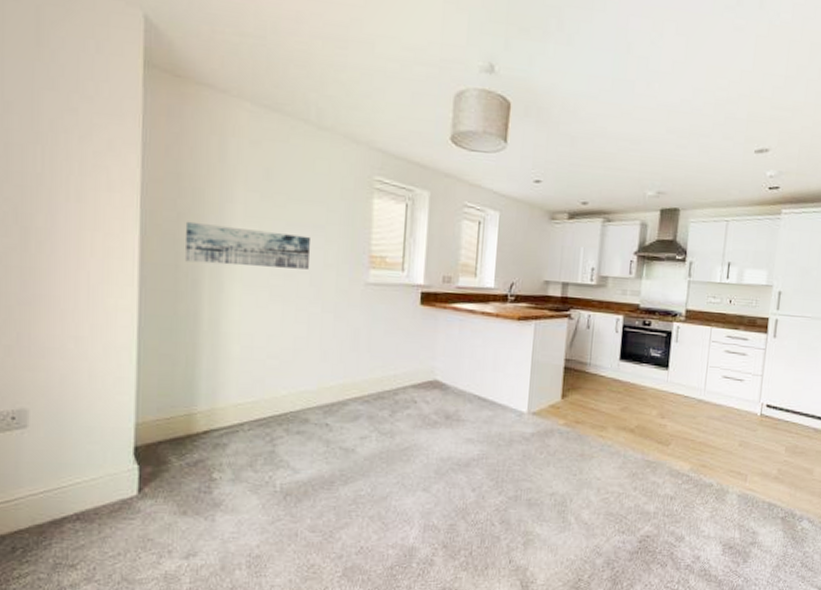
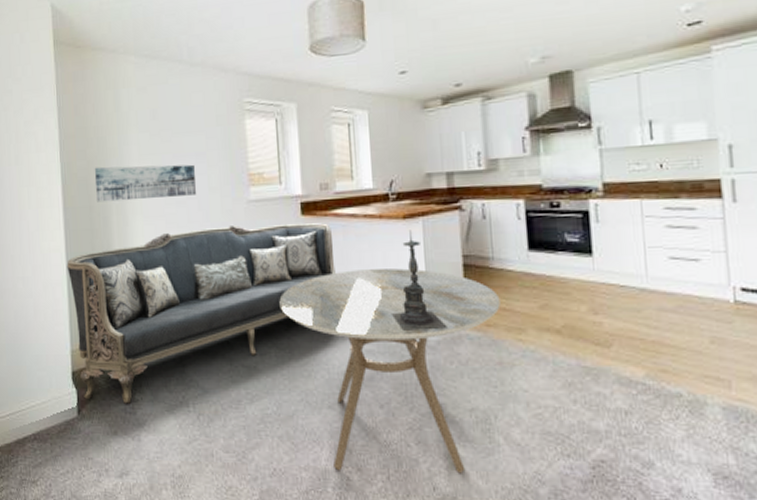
sofa: none [138,305,449,483] -> present [67,223,336,404]
dining table: none [386,363,591,549] -> present [279,268,501,474]
candle holder: none [495,331,543,423] -> present [392,230,448,331]

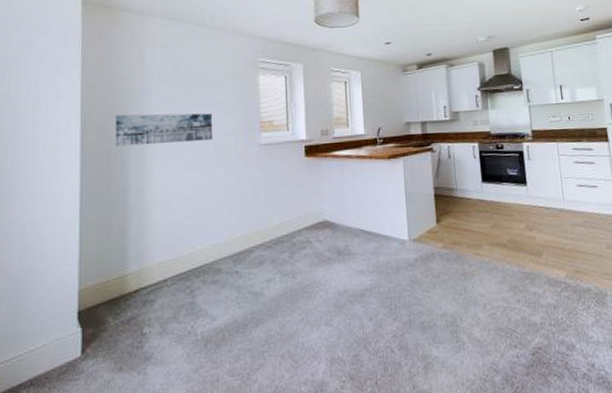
sofa: present [67,223,336,404] -> none [80,163,333,339]
dining table: present [279,268,501,474] -> none [284,199,463,382]
candle holder: present [392,230,448,331] -> none [379,168,423,252]

